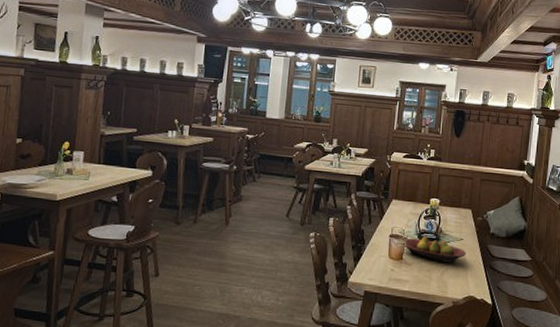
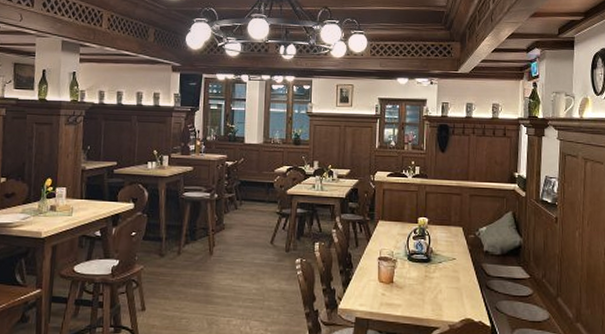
fruit bowl: present [403,236,467,263] -> none [393,257,460,284]

